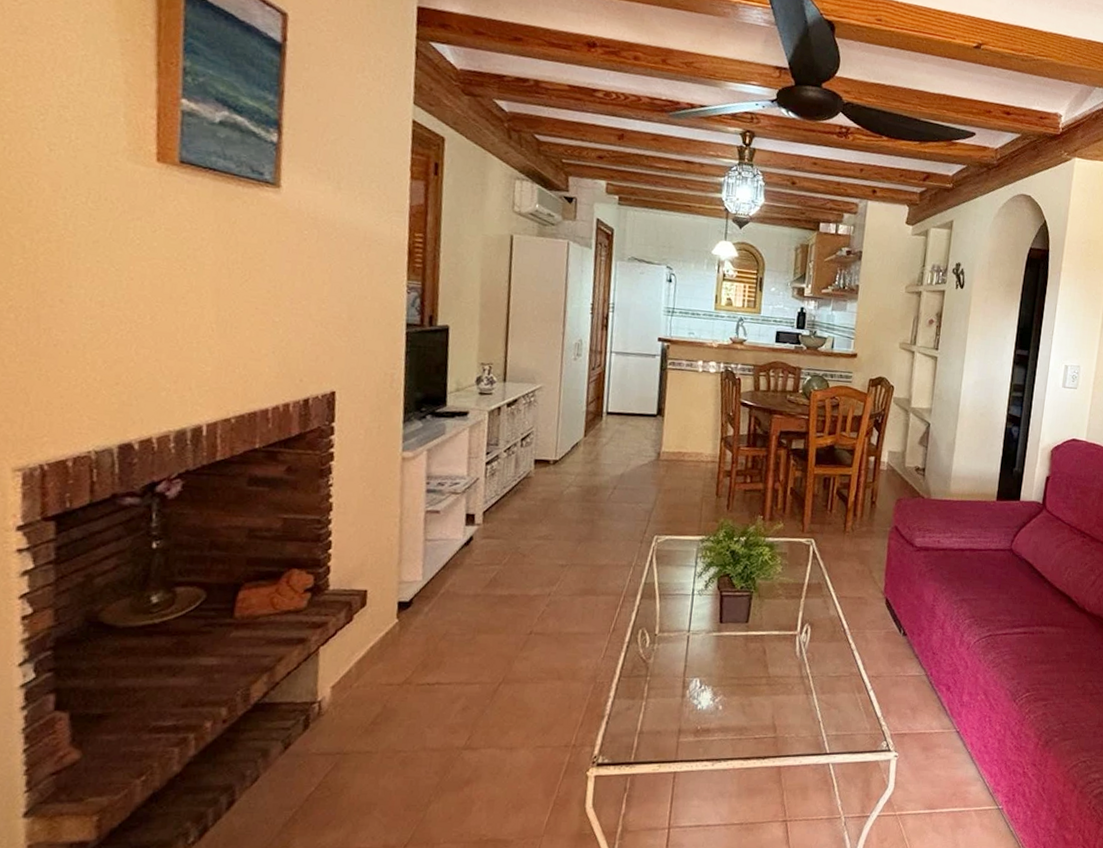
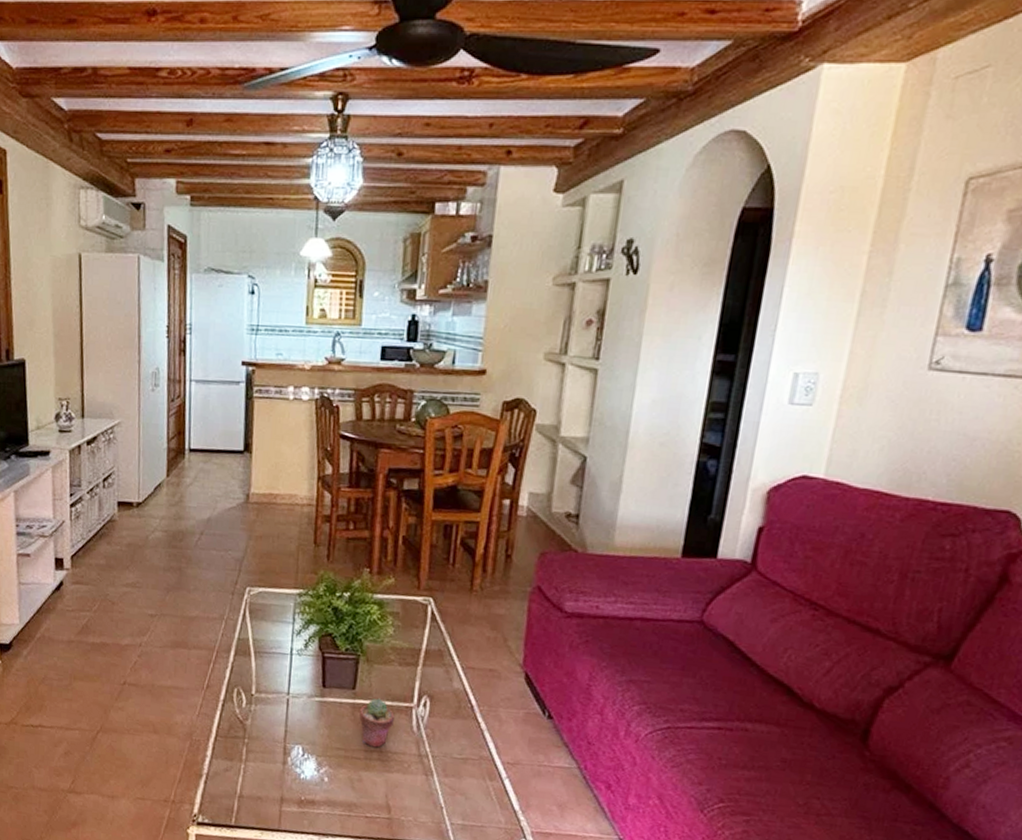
potted succulent: none [751,629,781,674] -> present [359,698,395,748]

